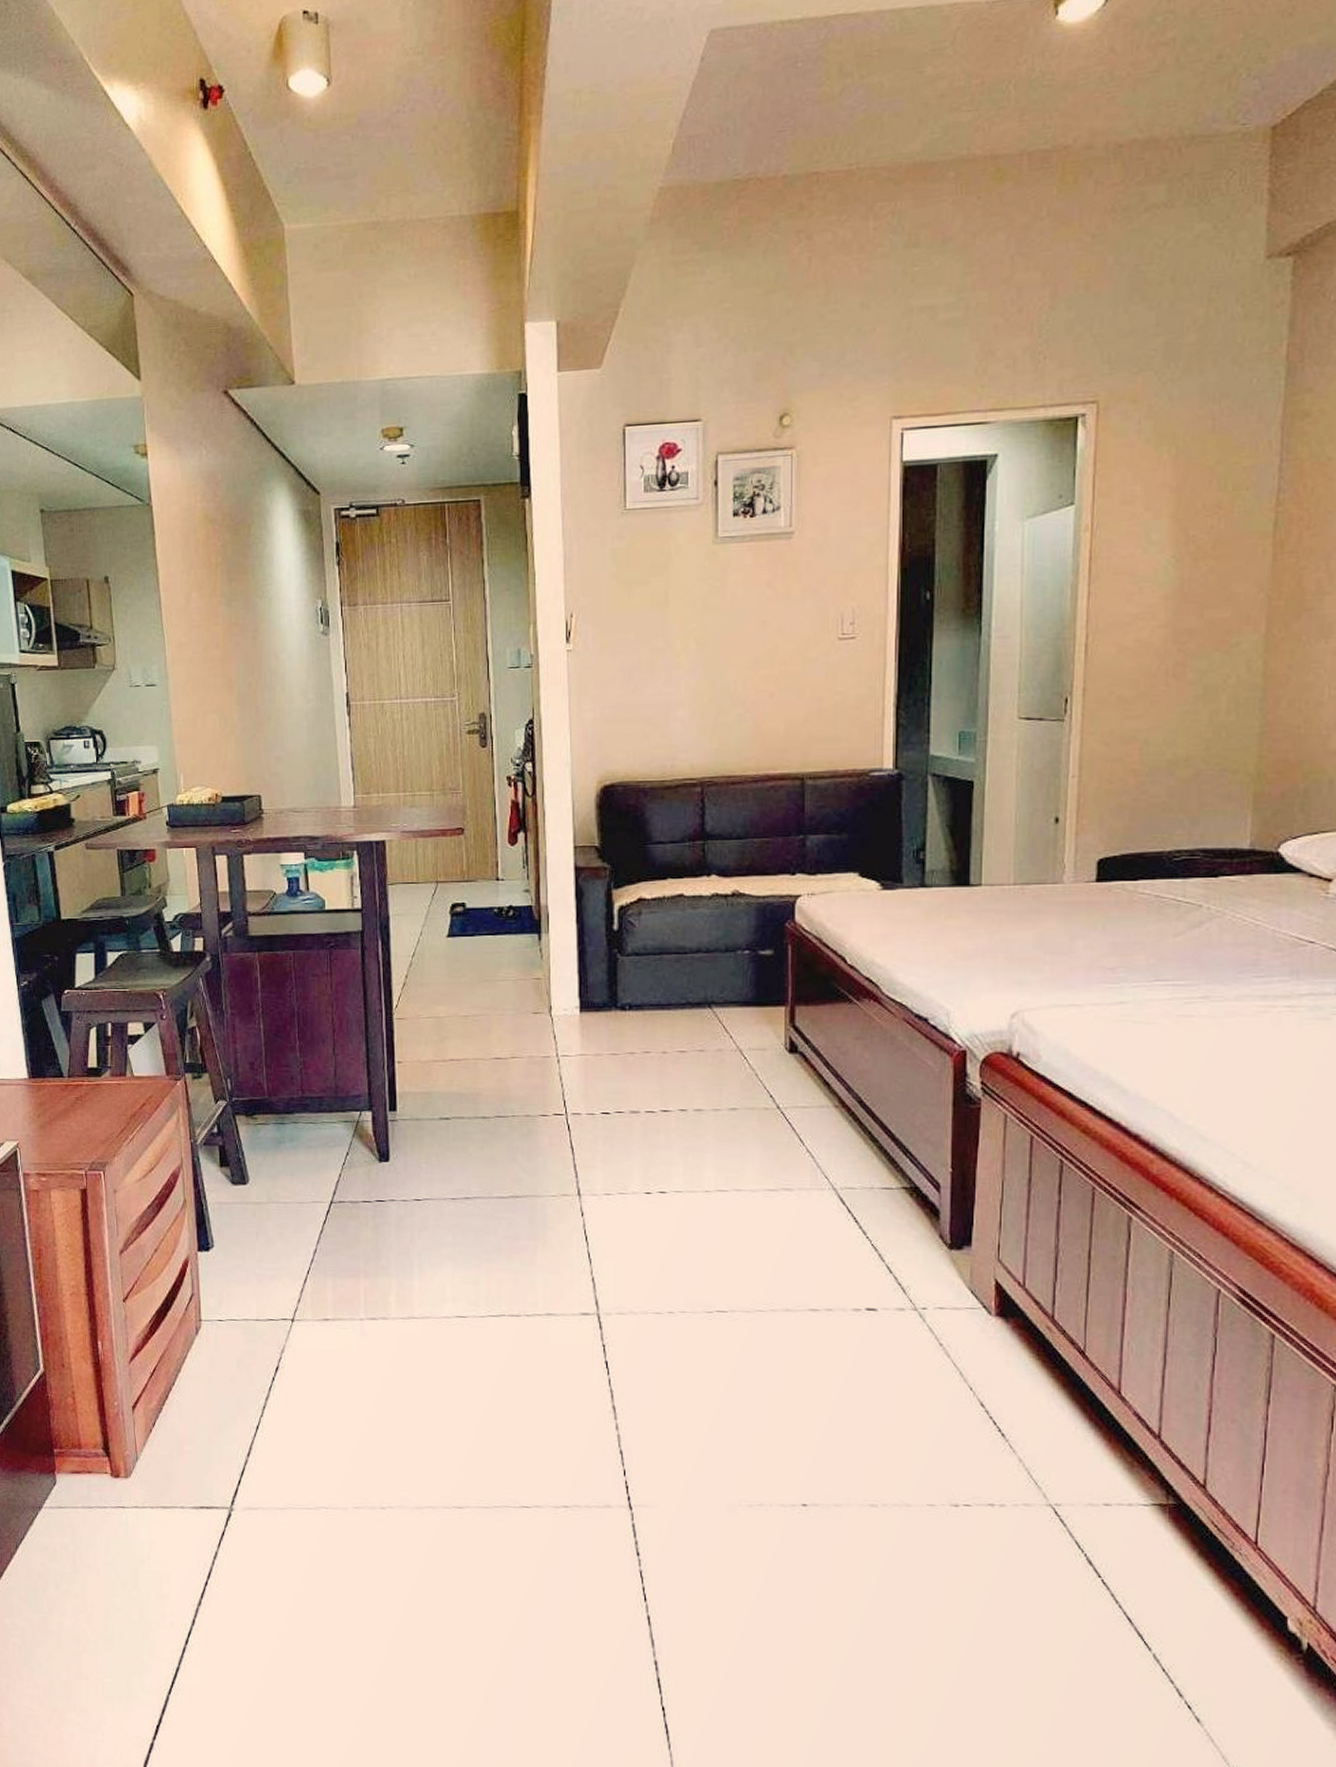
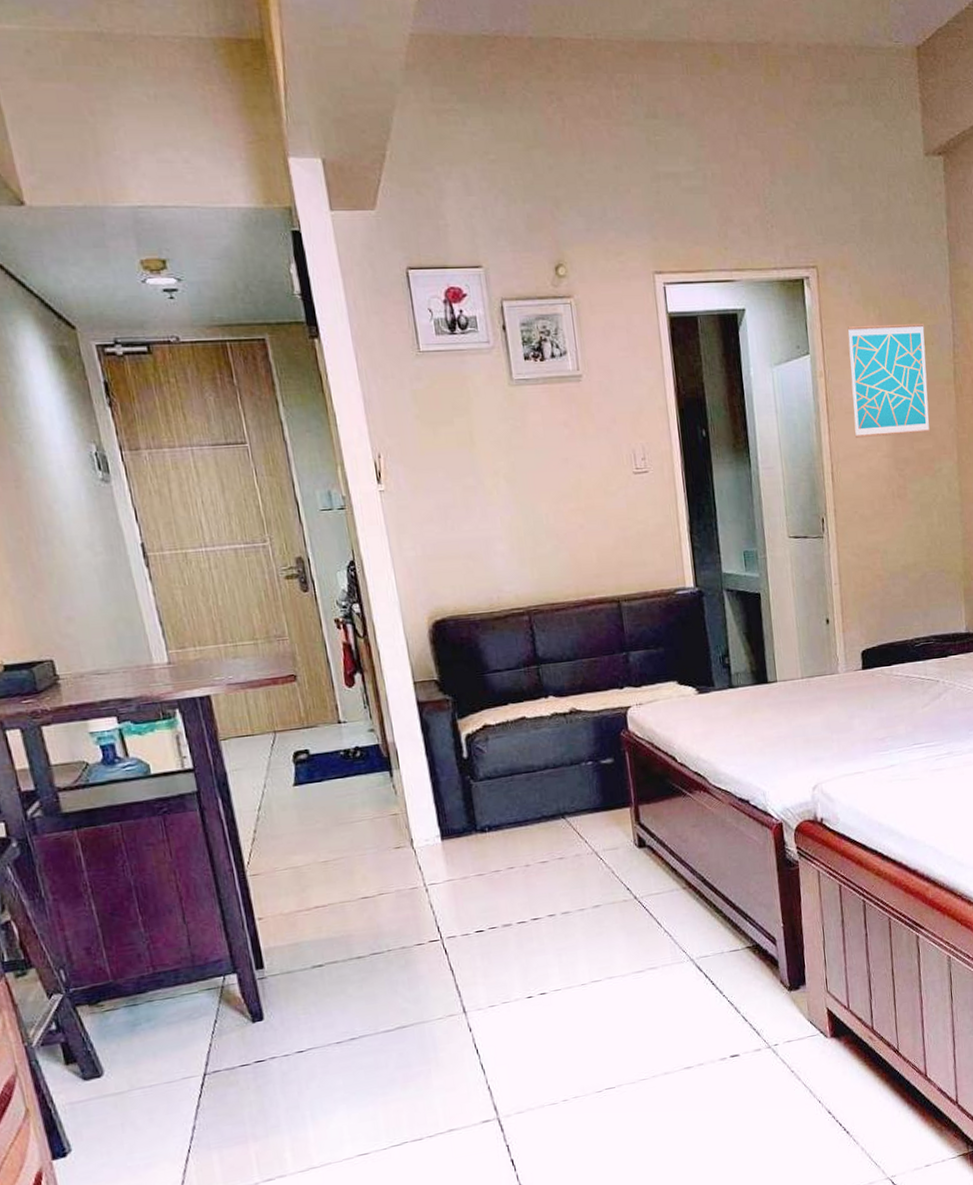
wall art: none [1124,463,1238,605] -> present [847,323,930,439]

